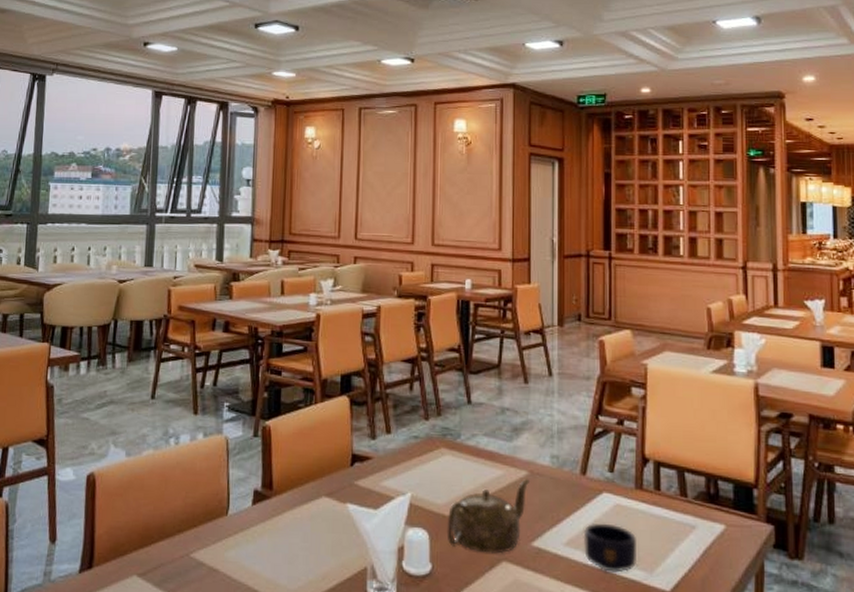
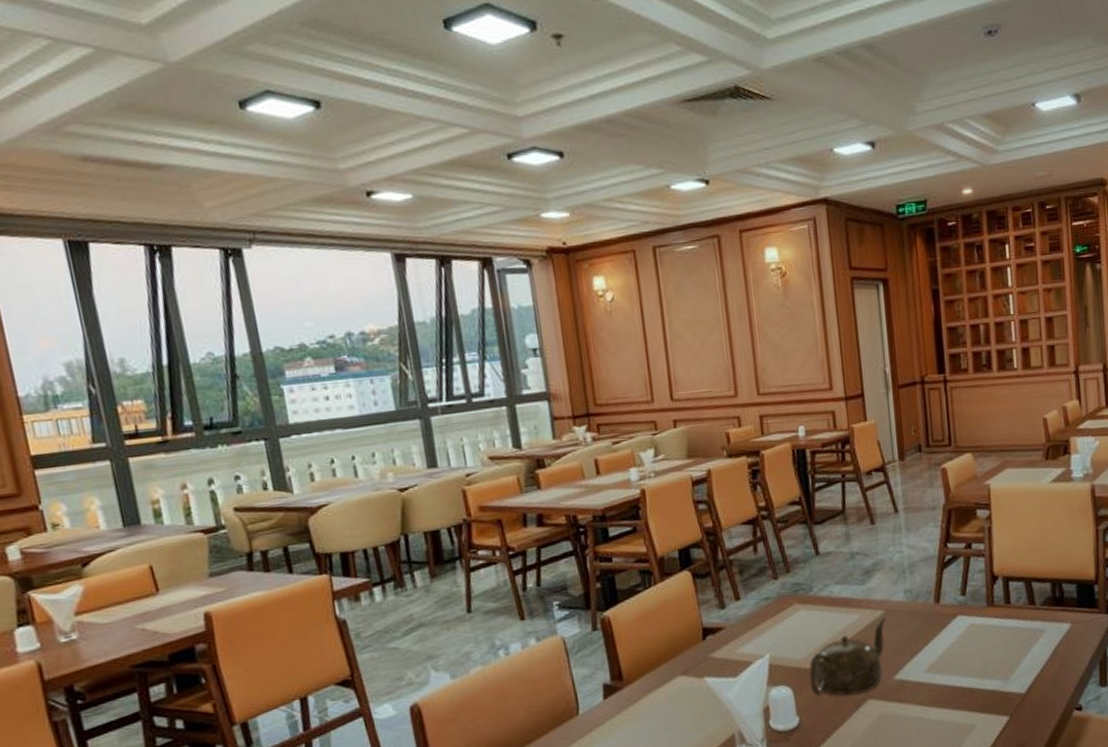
mug: present [583,522,638,573] -> none [941,642,994,688]

